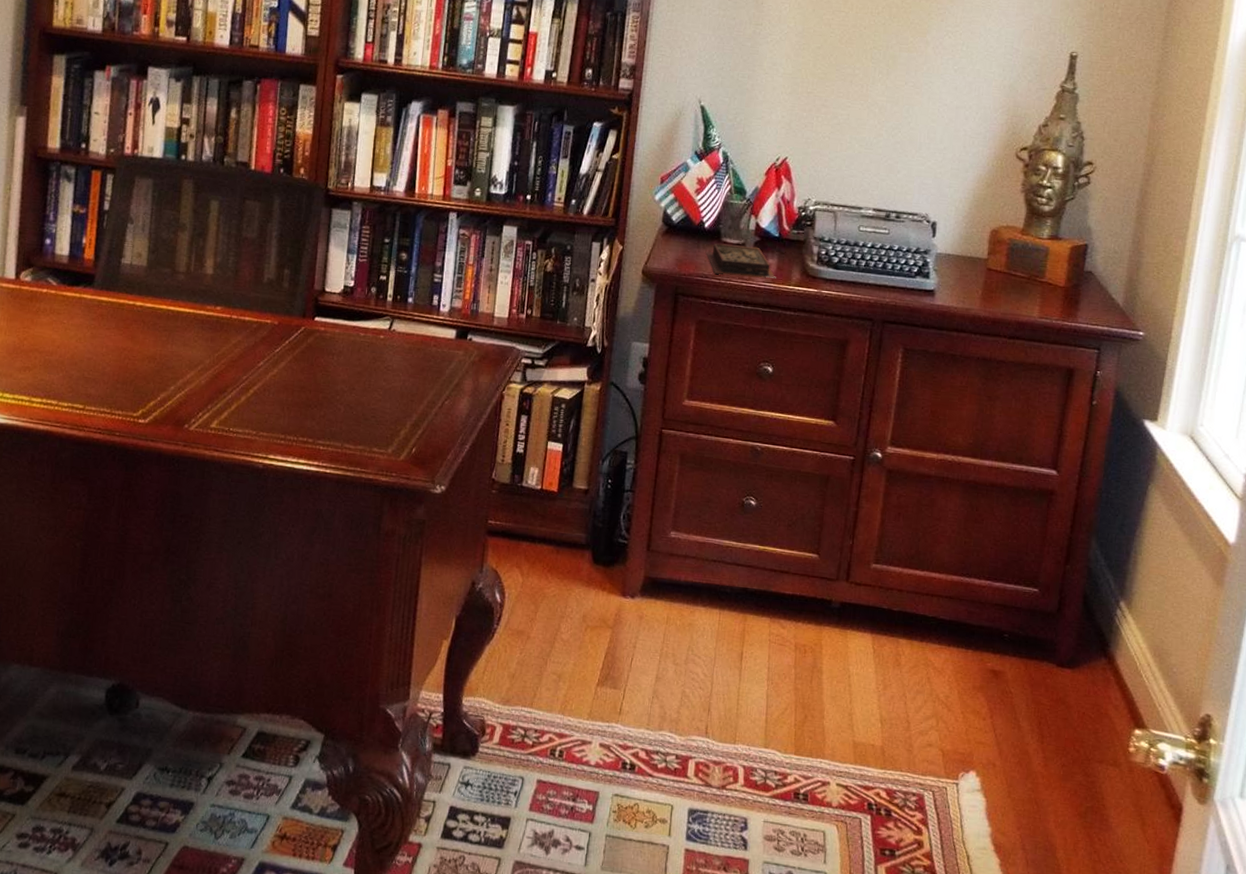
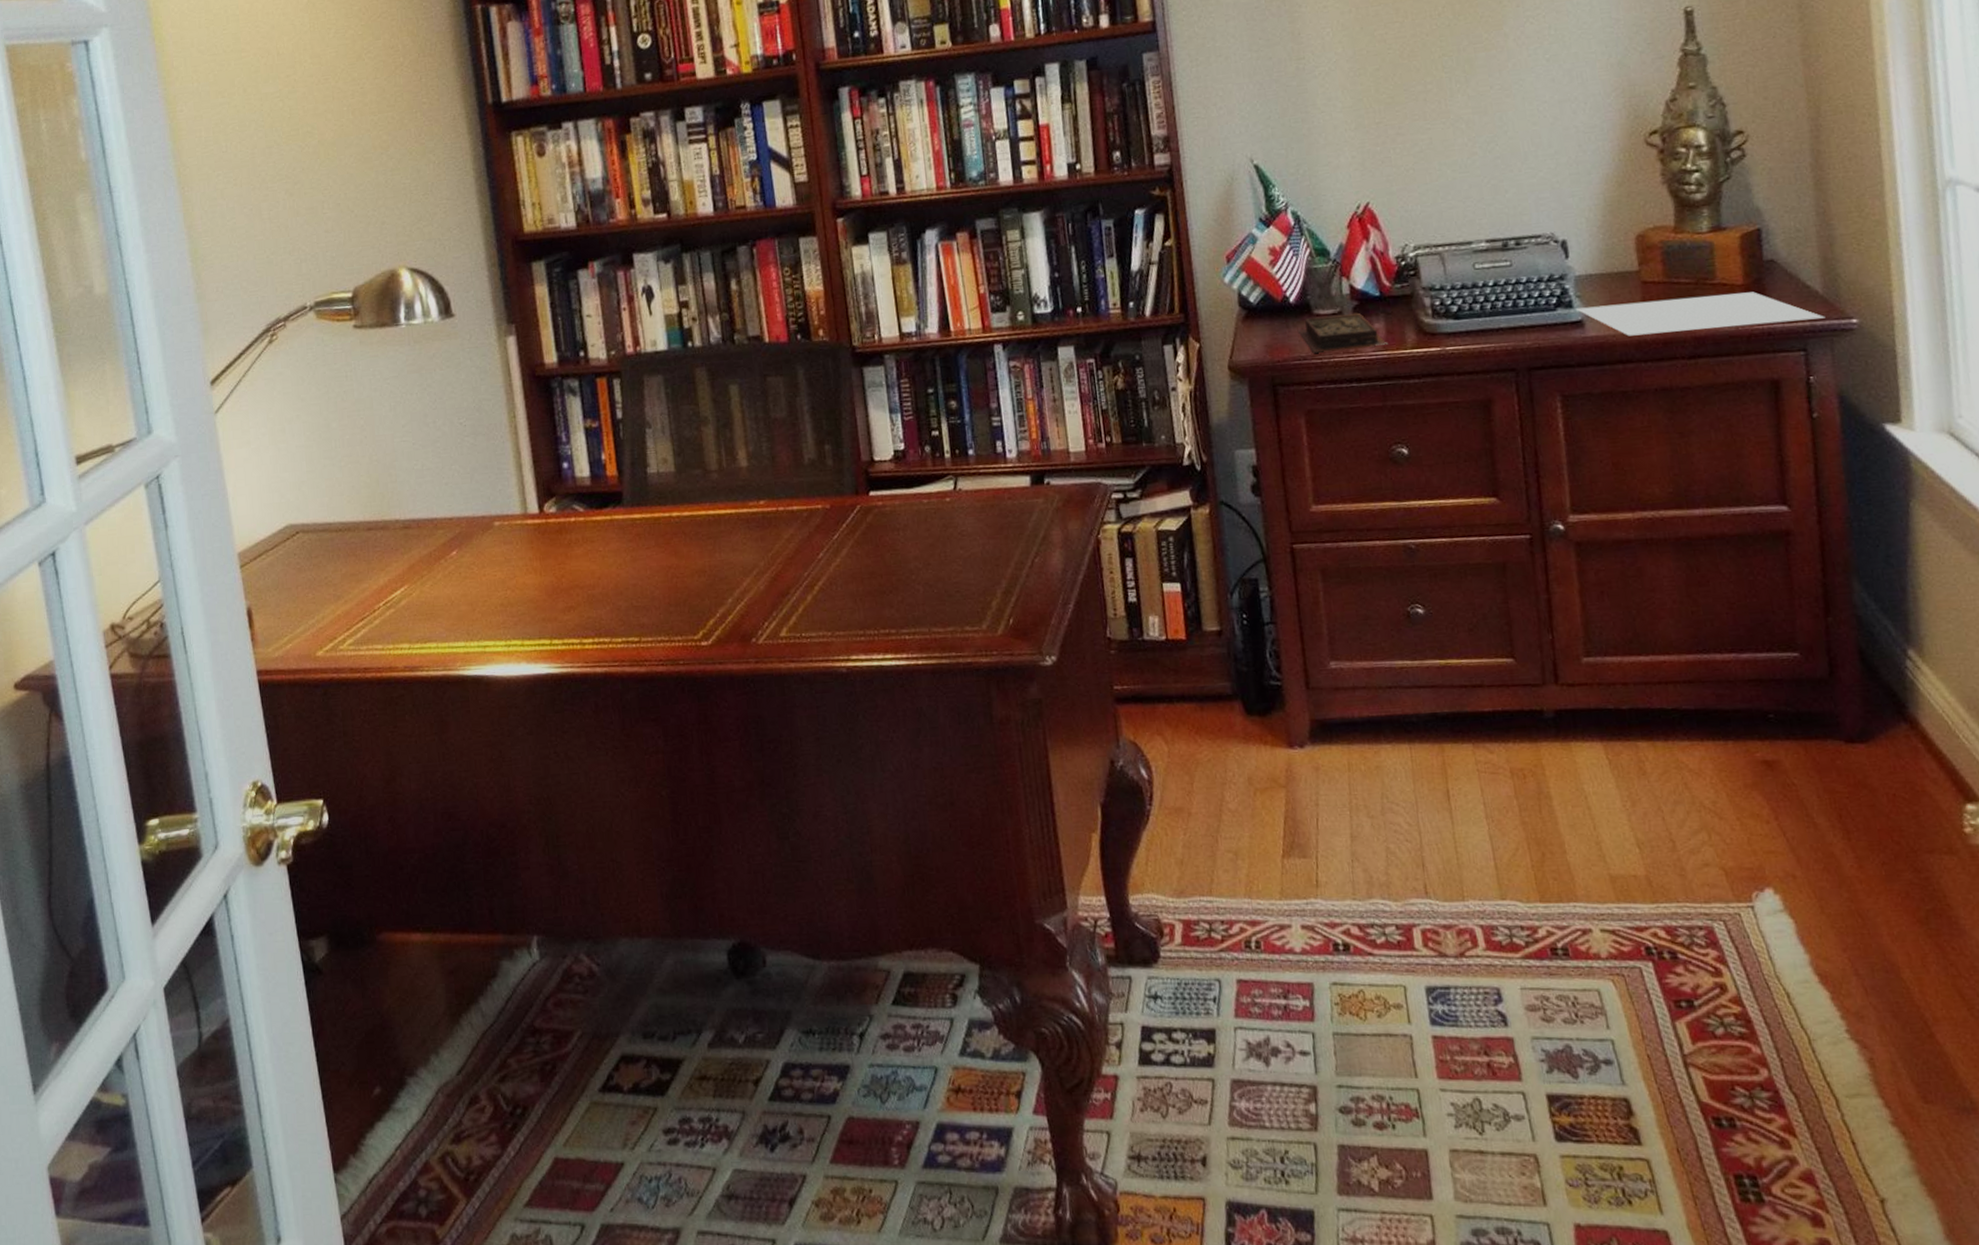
paper sheet: none [930,279,1120,327] -> present [1575,291,1826,336]

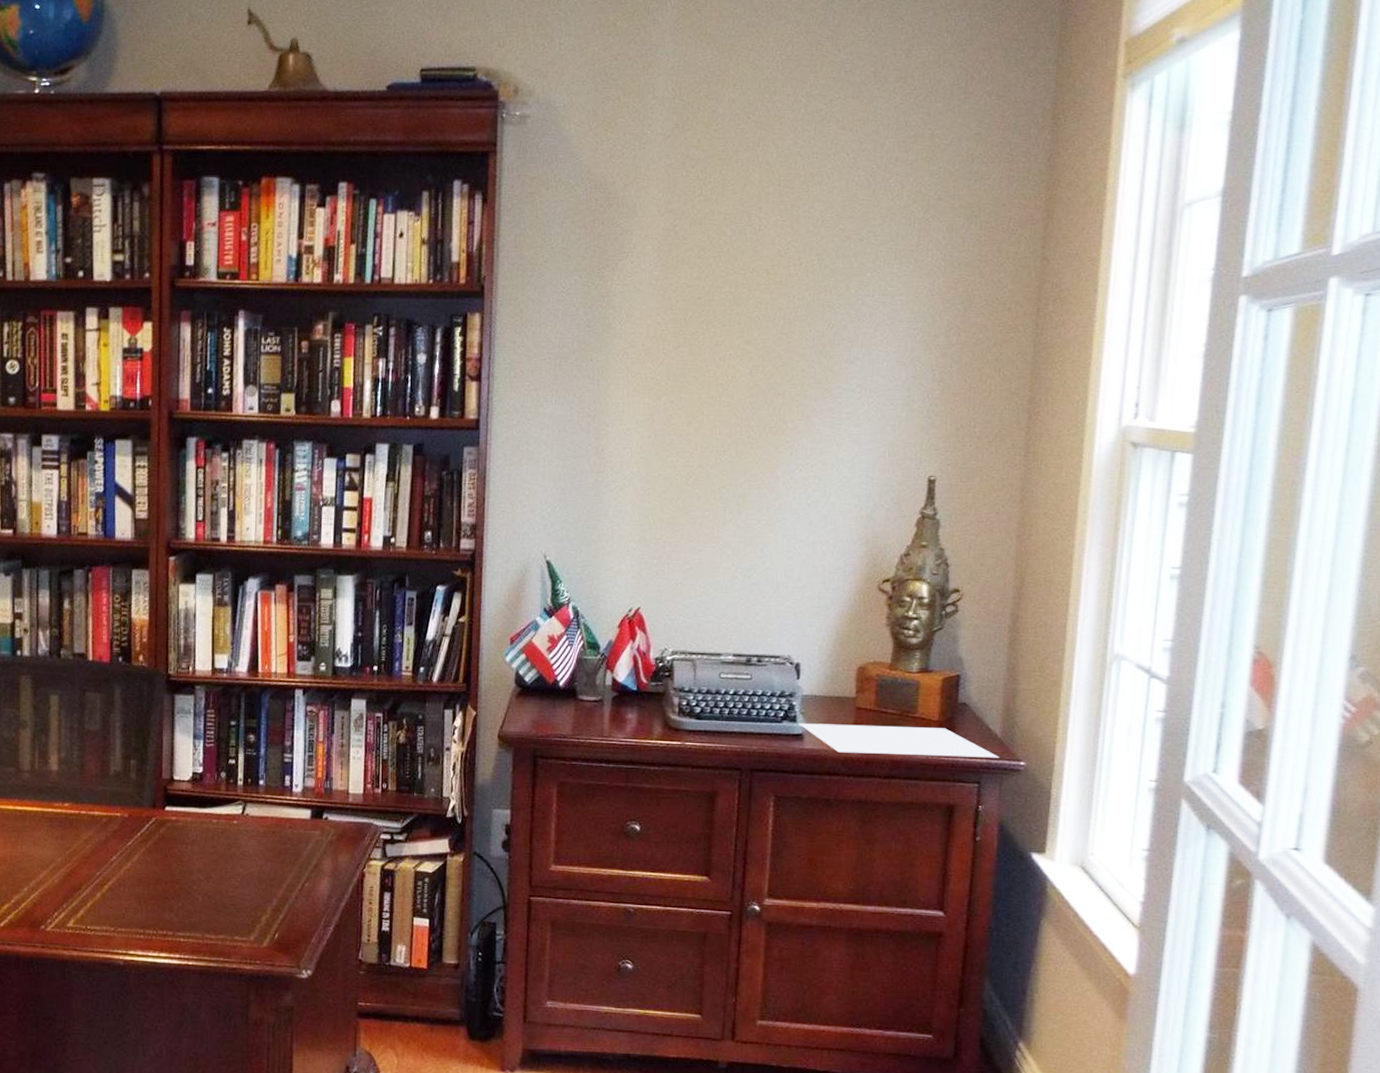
decorative box: present [1298,312,1389,353] -> none [563,701,638,734]

